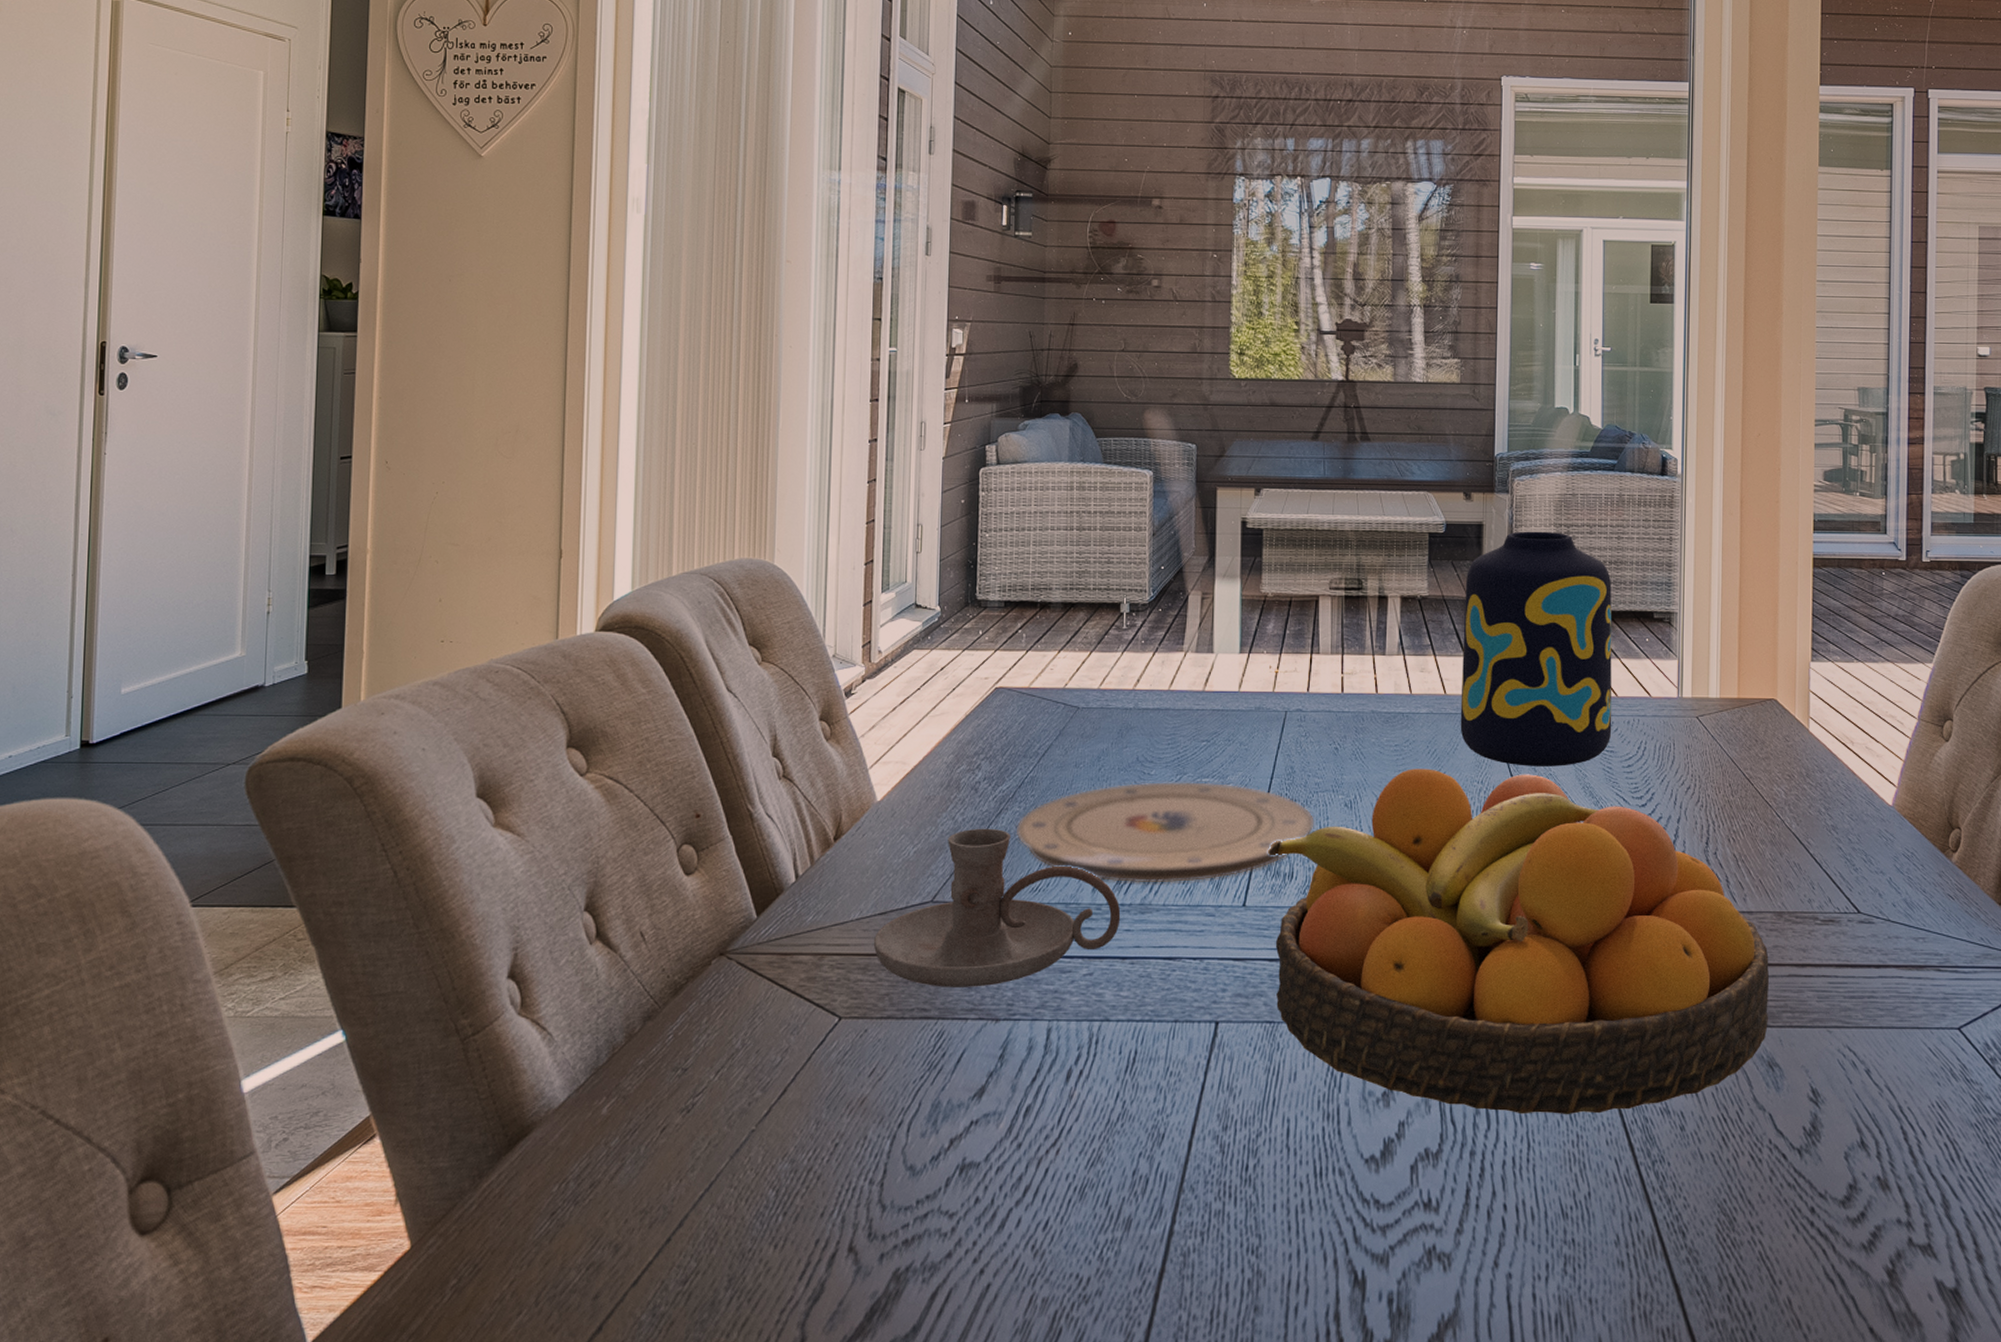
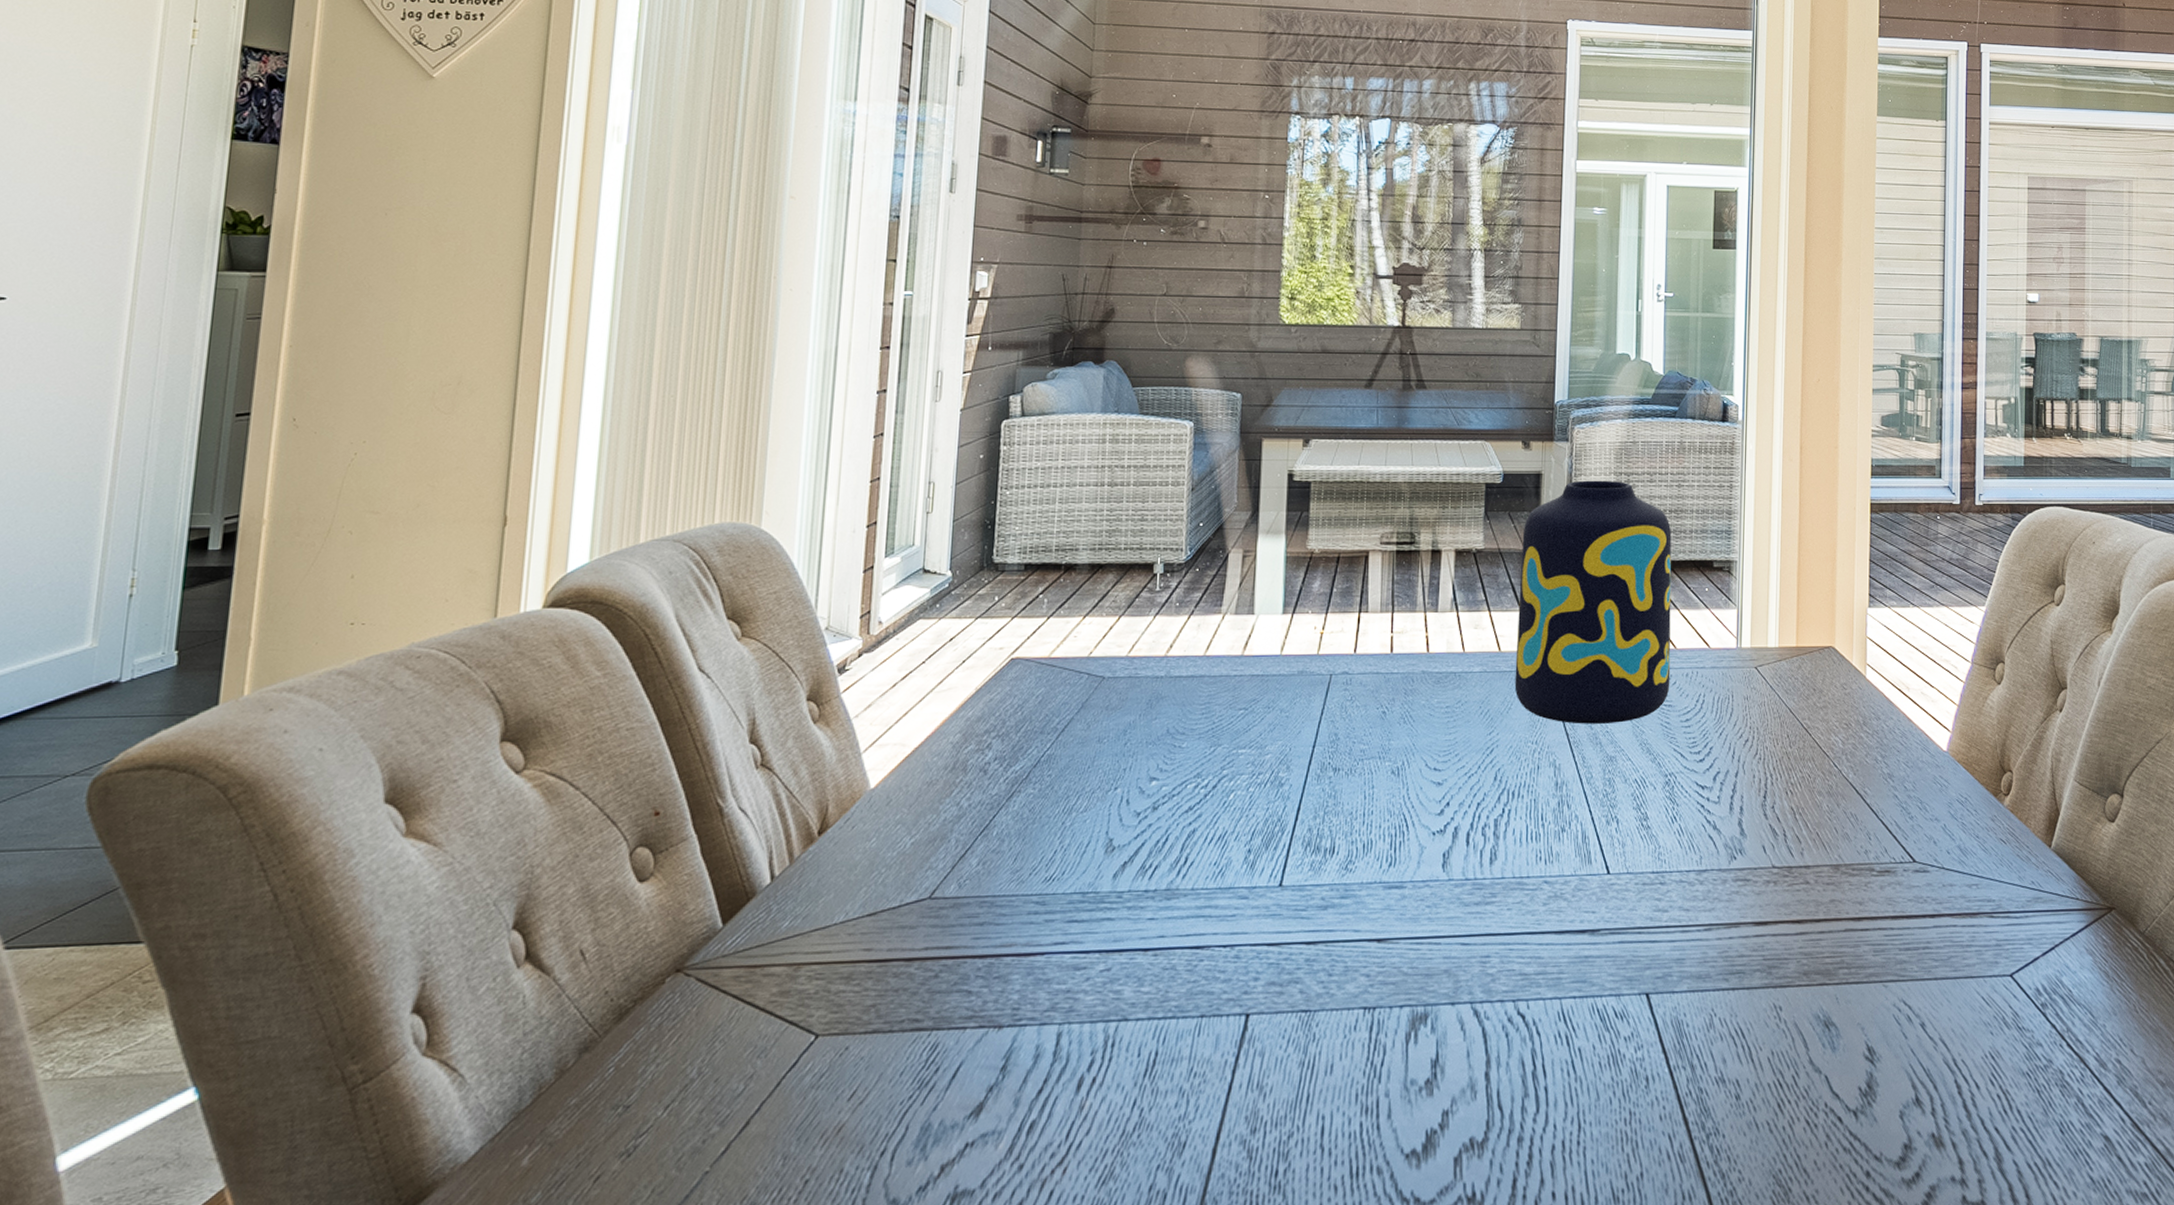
candle holder: present [873,828,1121,987] -> none [859,813,1144,994]
plate: present [1015,782,1315,883] -> none [1028,753,1359,867]
fruit bowl: present [1267,769,1769,1115] -> none [1307,730,1826,1094]

